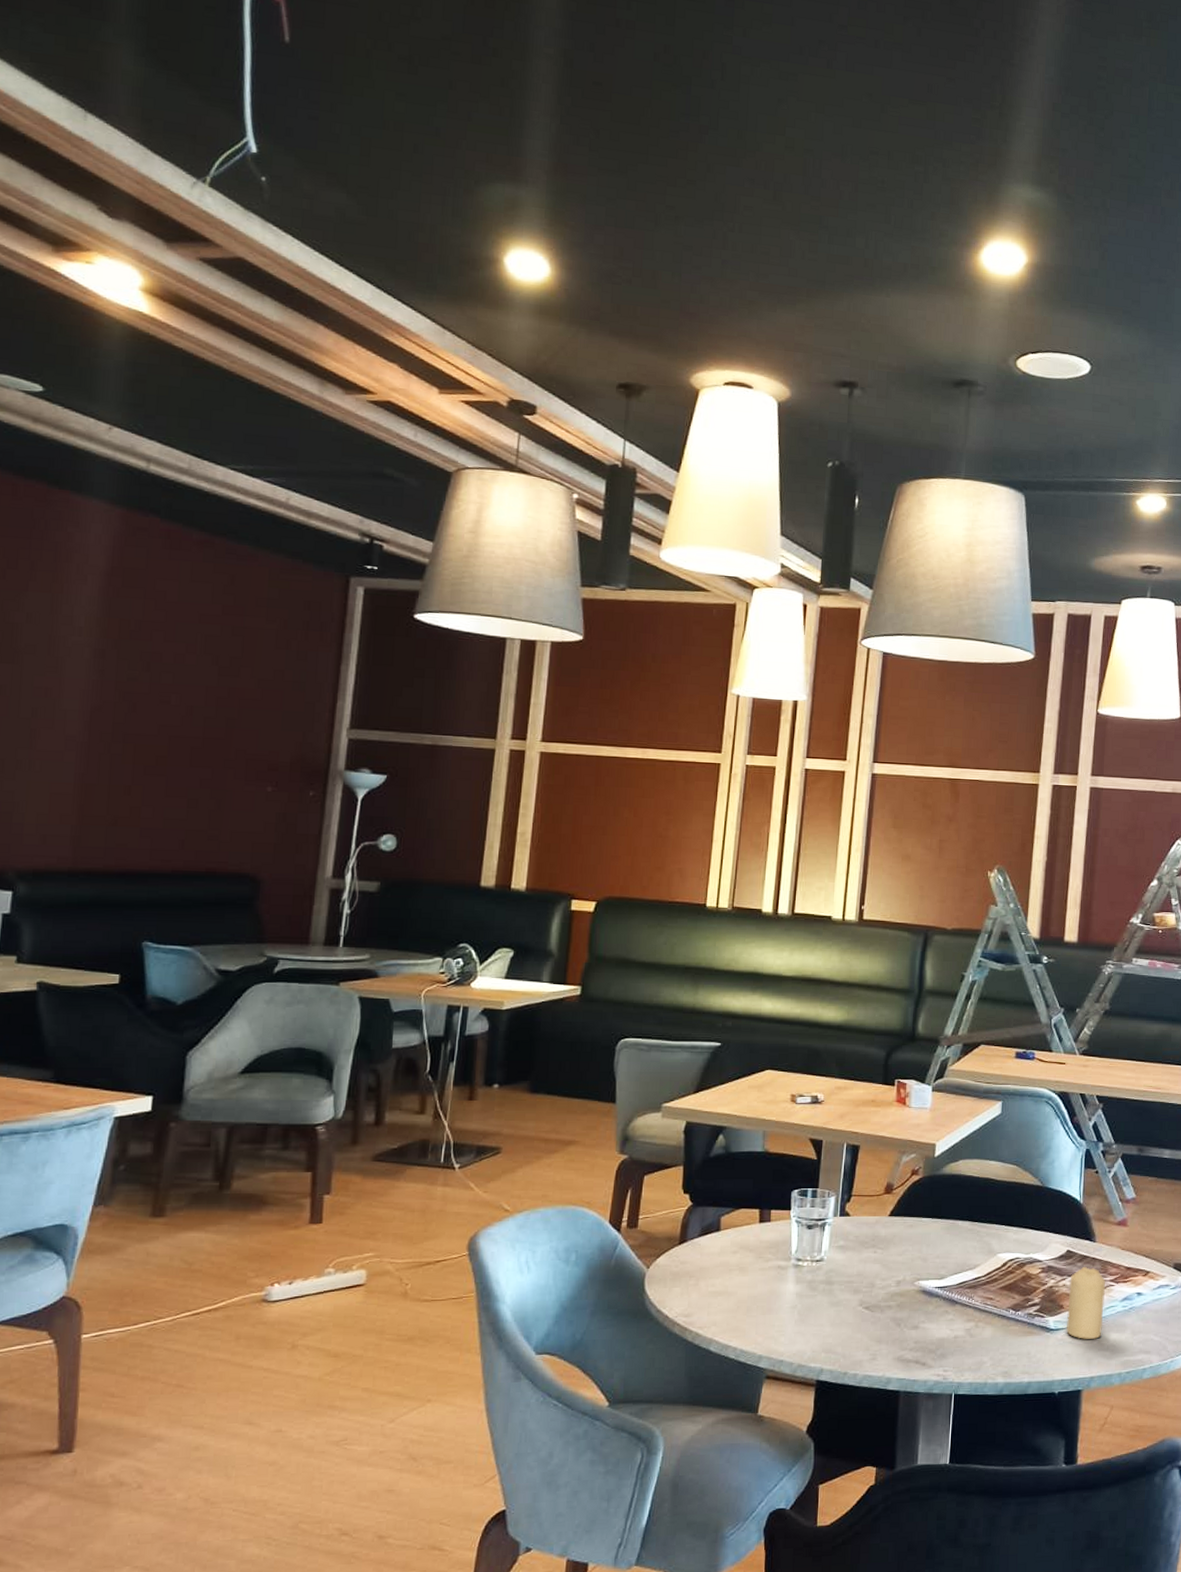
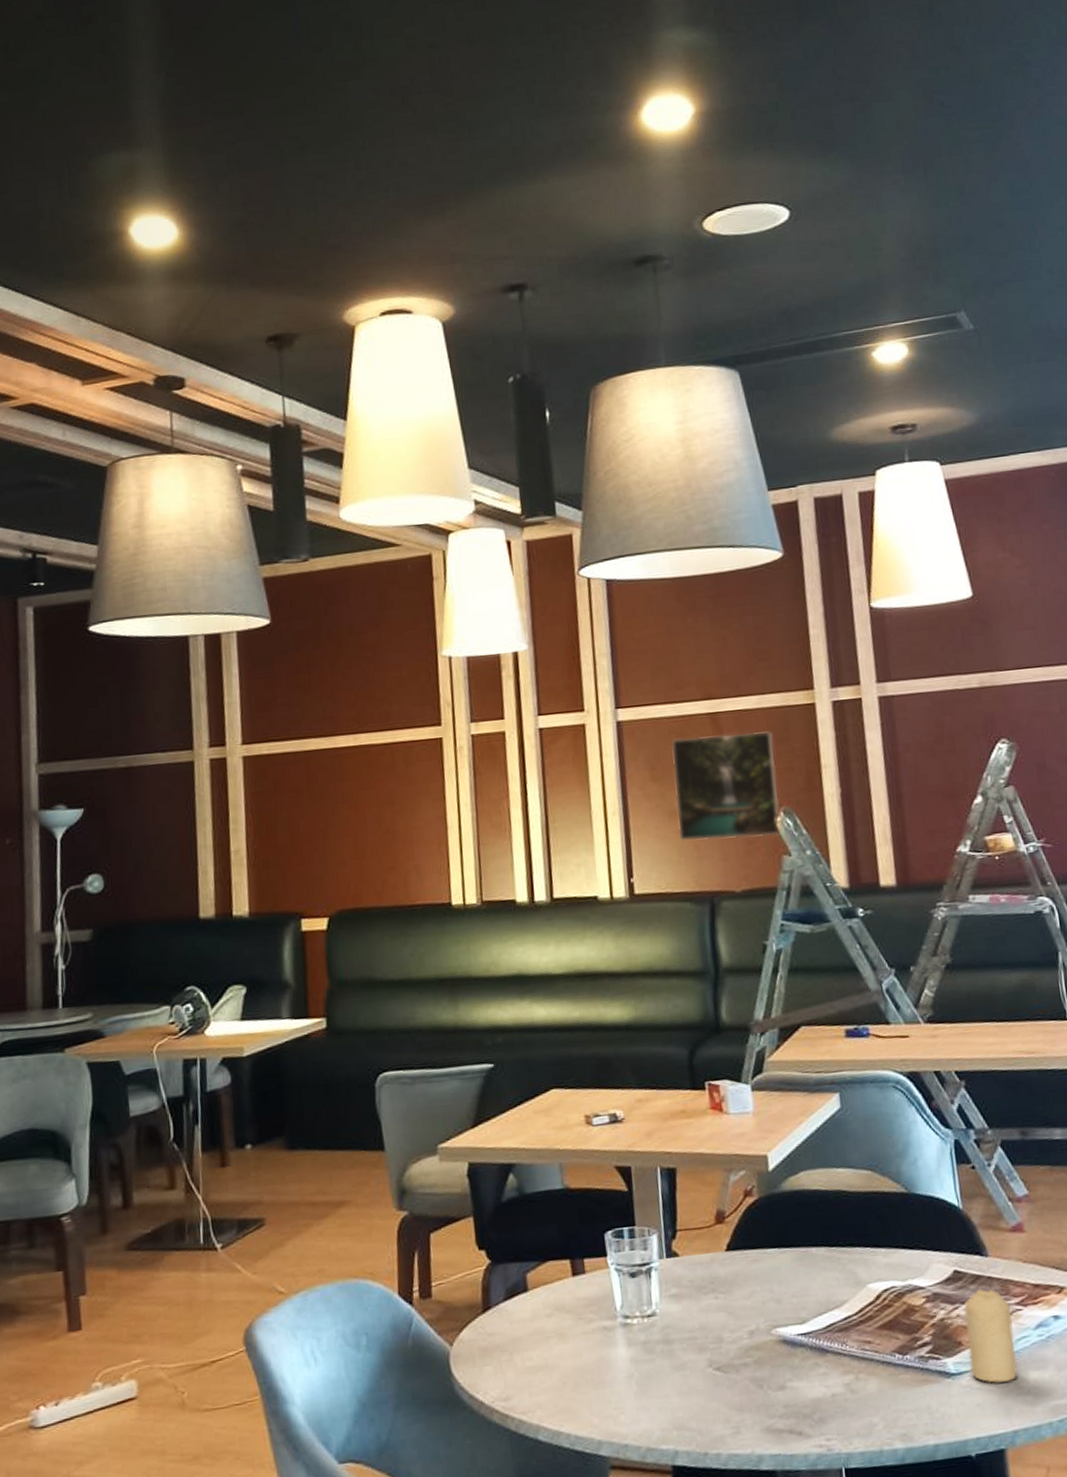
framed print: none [908,796,999,888] -> present [671,731,780,842]

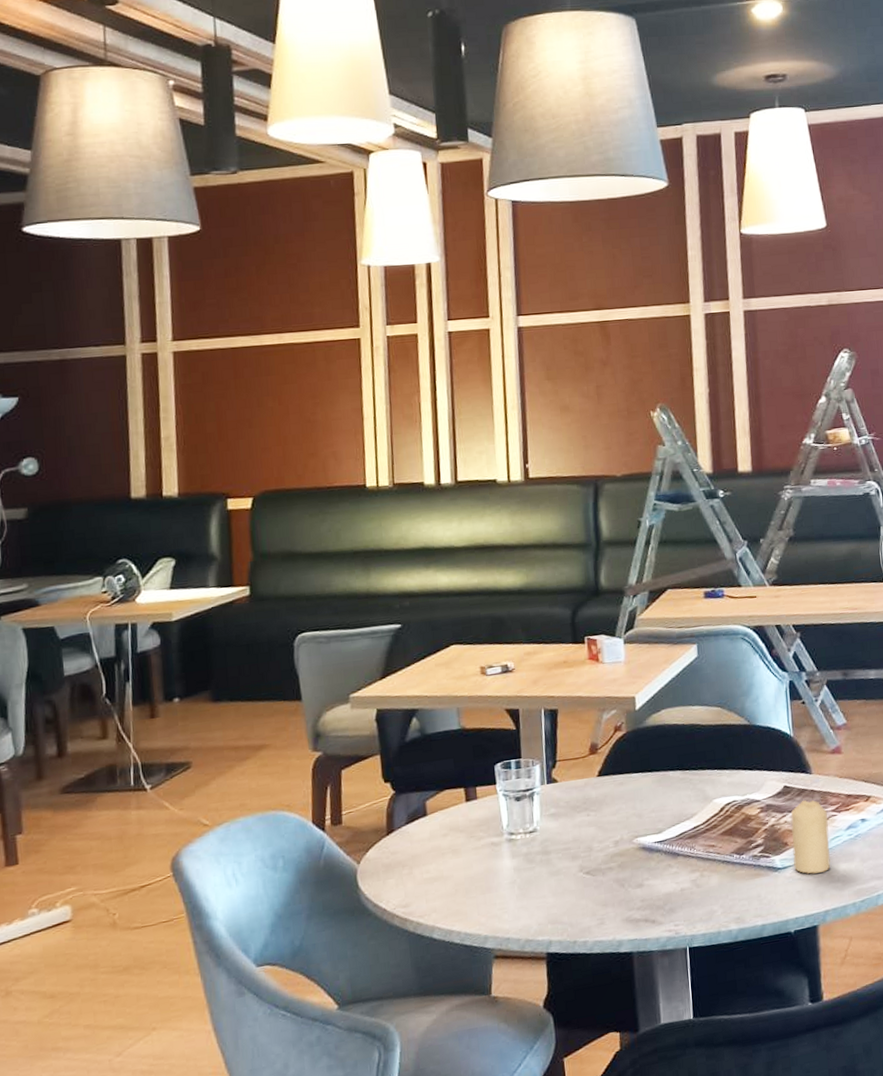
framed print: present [671,731,780,842] -> none [565,338,657,433]

